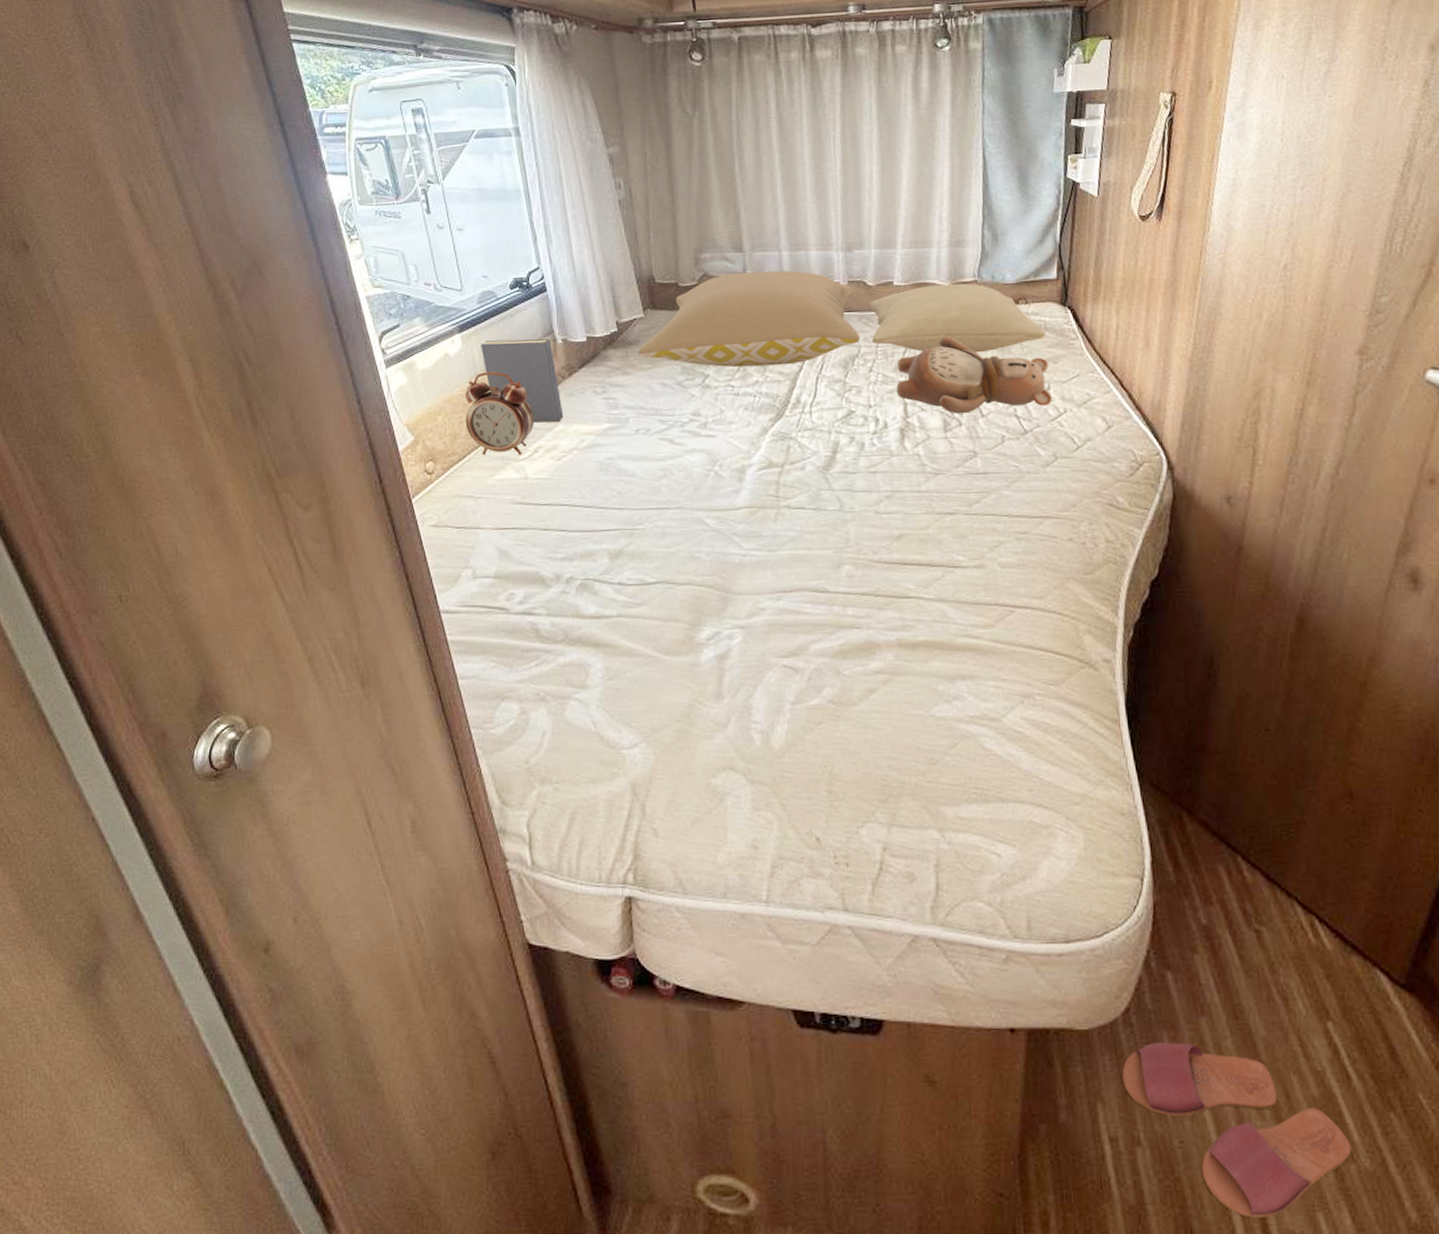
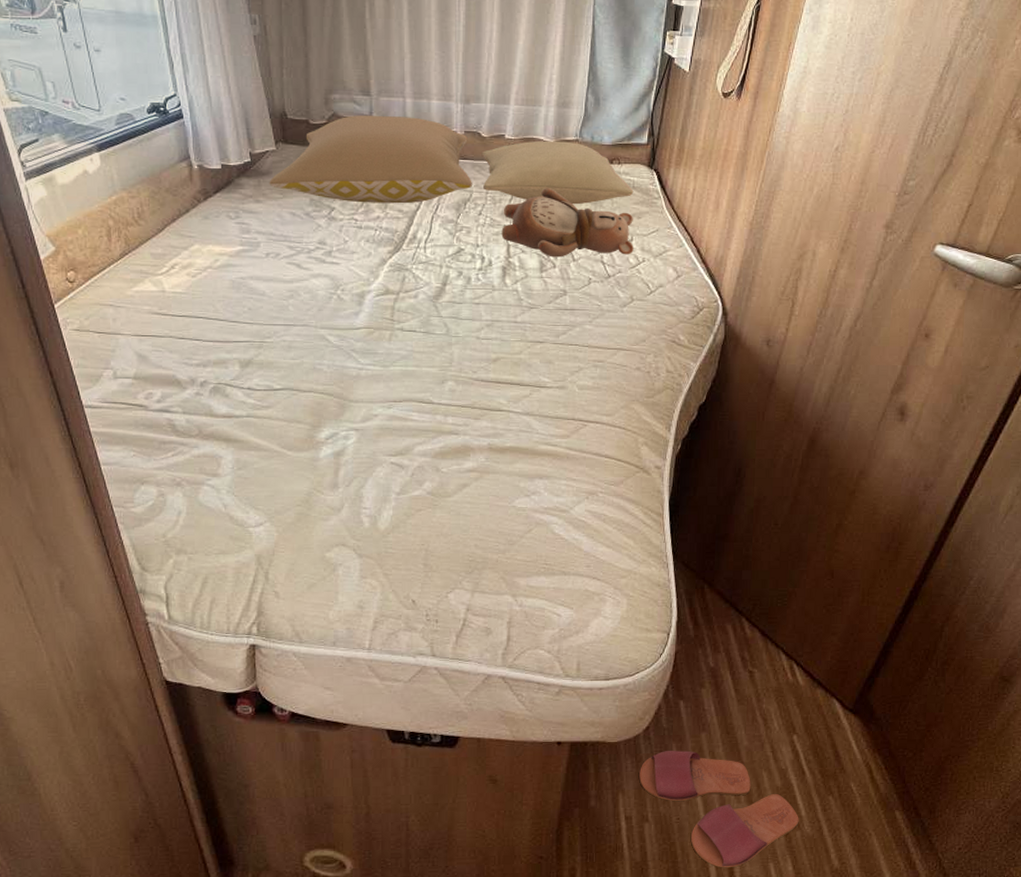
alarm clock: present [465,371,534,455] -> none [104,191,171,270]
book: present [481,339,564,423] -> none [119,161,199,242]

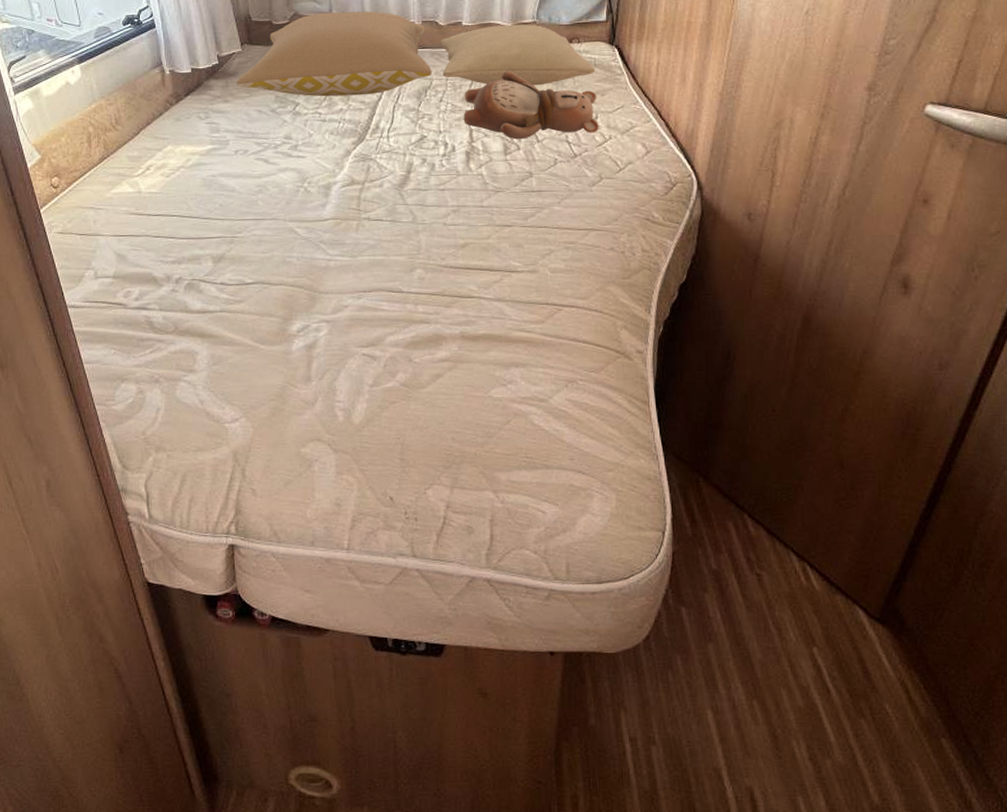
slippers: present [639,750,799,868] -> none [642,663,828,801]

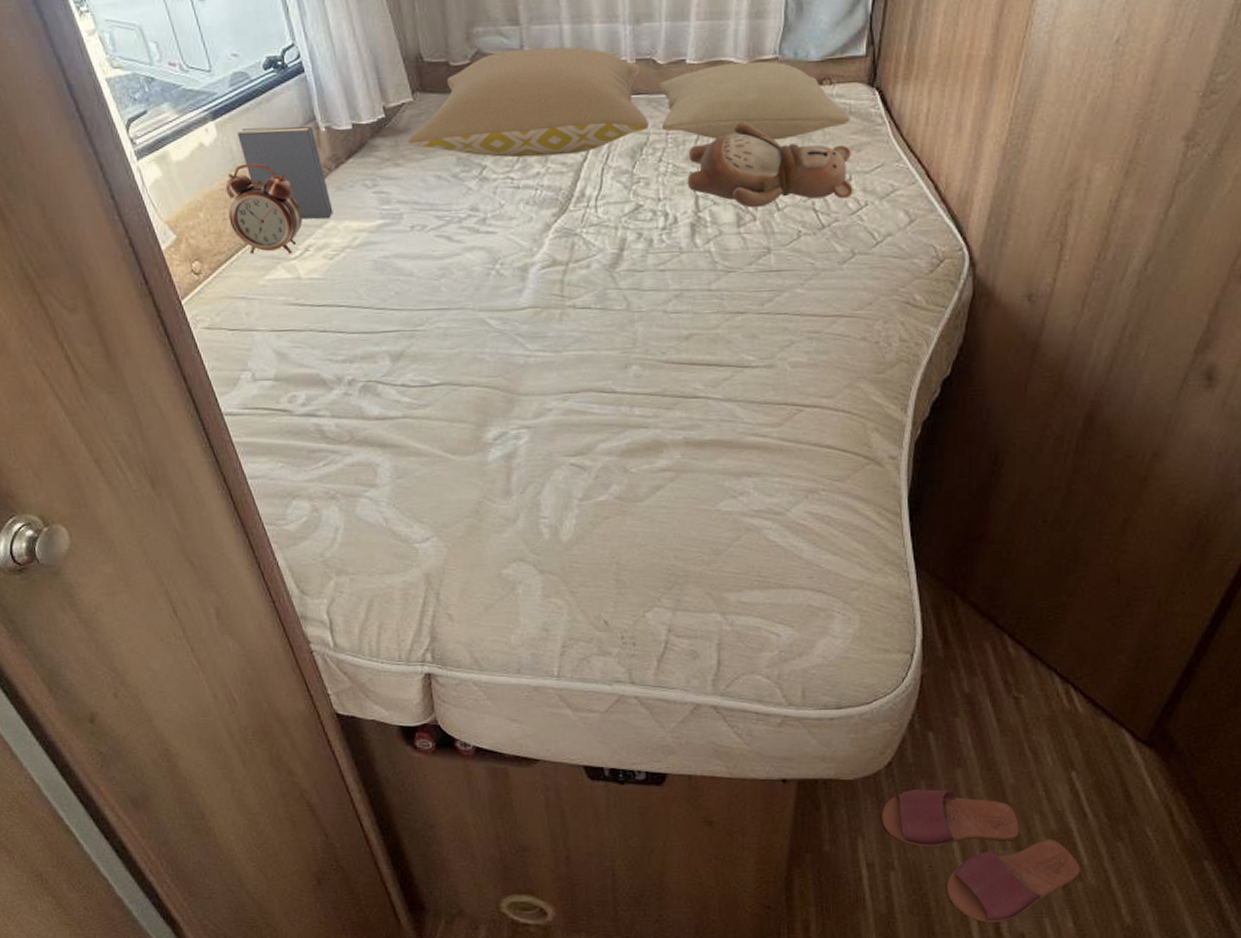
alarm clock: none [85,98,146,172] -> present [225,163,303,254]
book: none [98,70,172,144] -> present [237,126,333,219]
slippers: none [642,663,828,801] -> present [882,789,1080,923]

